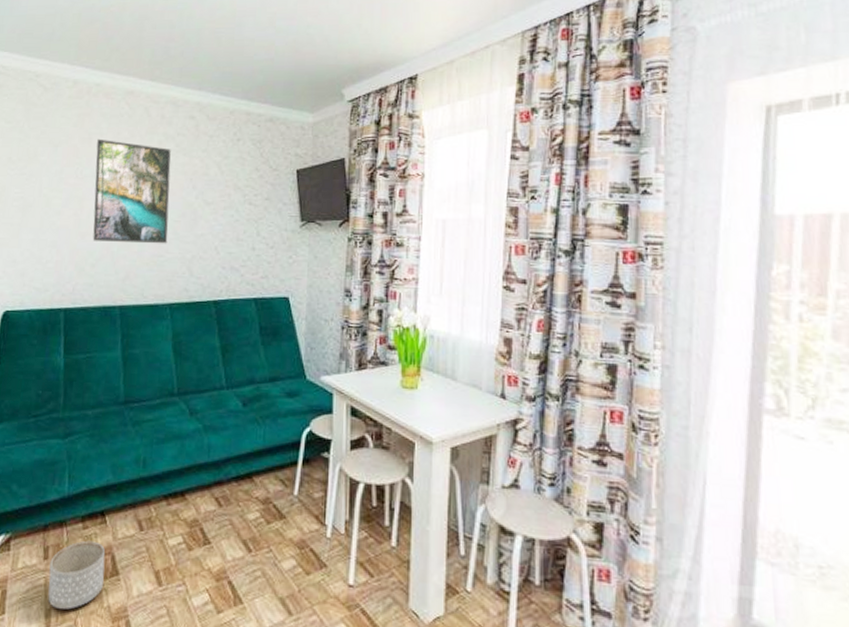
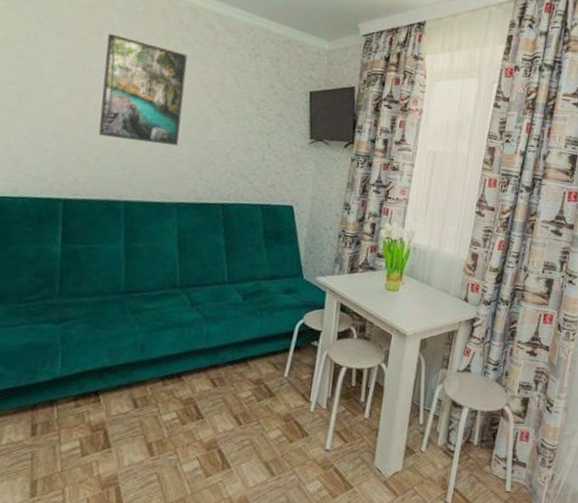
planter: present [48,540,106,610] -> none [34,417,98,480]

